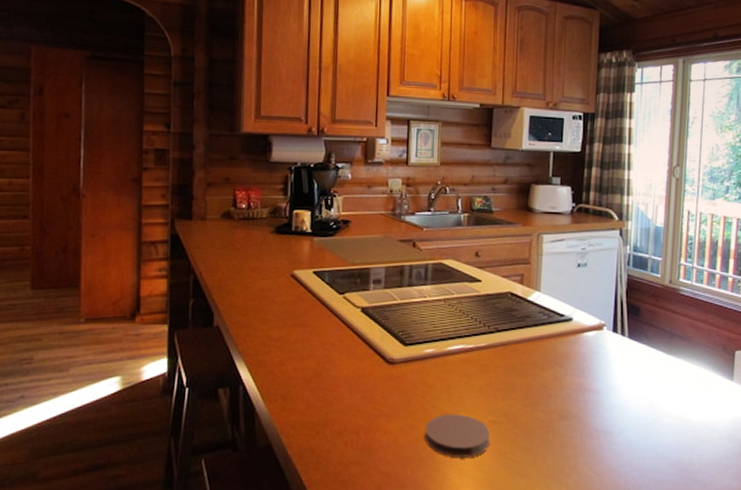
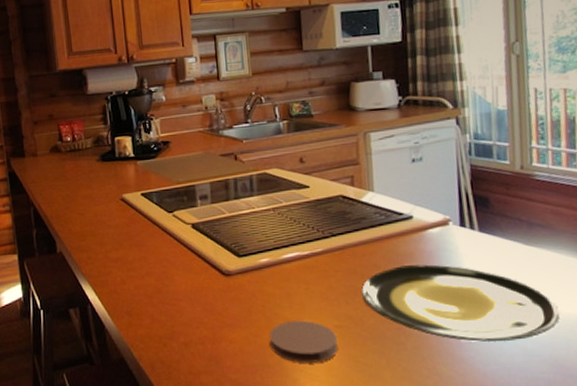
plate: none [517,366,687,444] -> present [360,264,559,342]

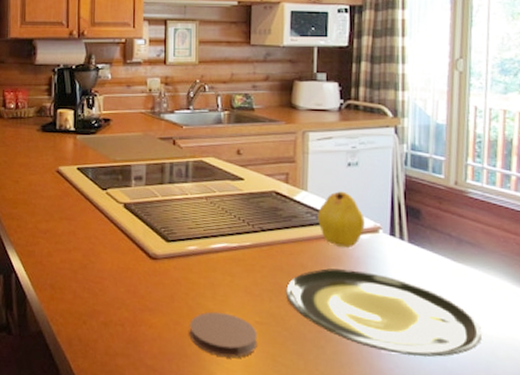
fruit: none [386,188,435,243] -> present [318,191,365,247]

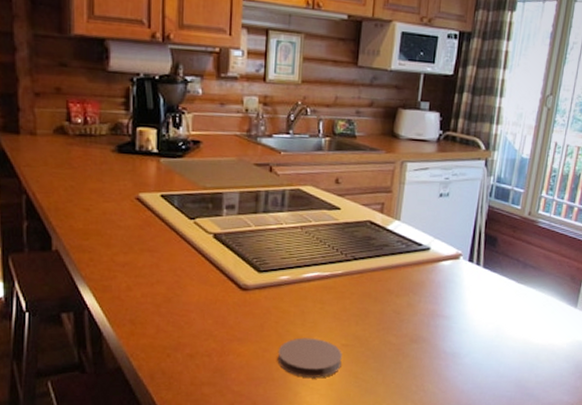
plate: present [285,268,482,357] -> none [371,293,531,365]
fruit: present [318,191,365,247] -> none [407,221,449,273]

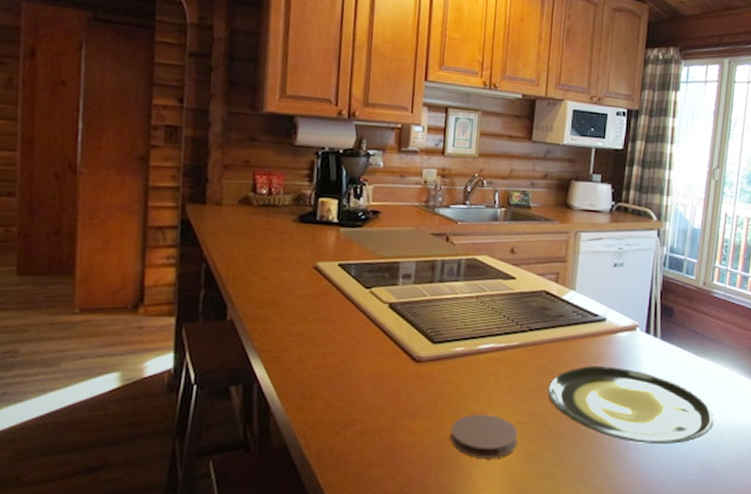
plate: none [371,293,531,365] -> present [547,366,713,445]

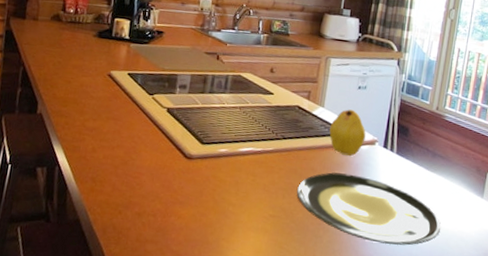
coaster: present [450,414,518,458] -> none [212,205,270,245]
fruit: none [583,291,625,345] -> present [329,109,366,156]

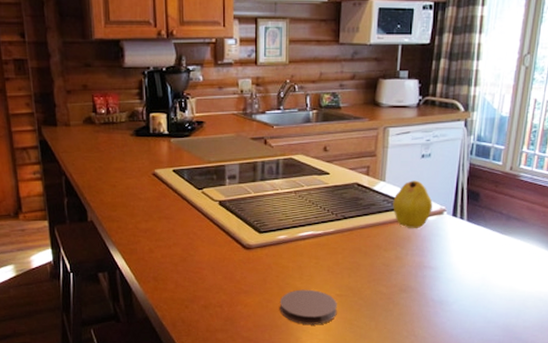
coaster: none [212,205,270,245] -> present [279,289,337,324]
plate: present [296,172,441,246] -> none [362,247,517,312]

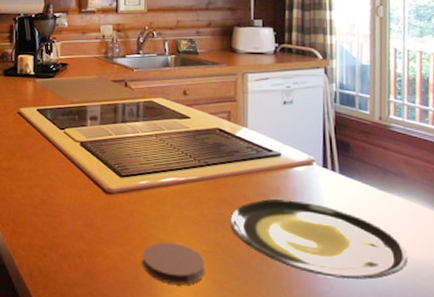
plate: none [362,247,517,312] -> present [229,199,408,280]
fruit: present [393,180,433,228] -> none [257,127,300,179]

